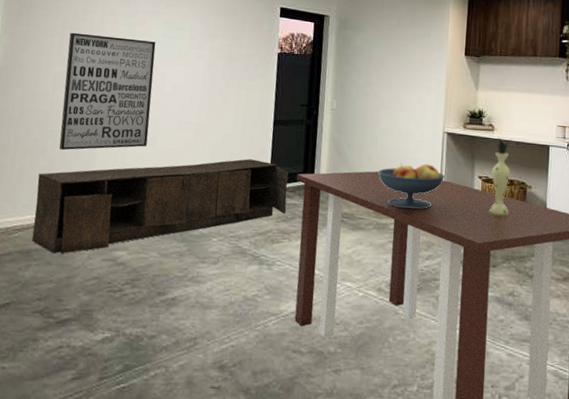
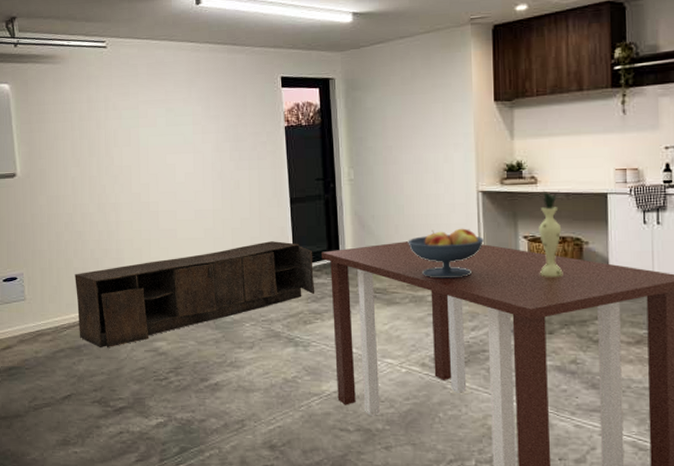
wall art: present [59,32,156,151] -> none [79,131,168,250]

